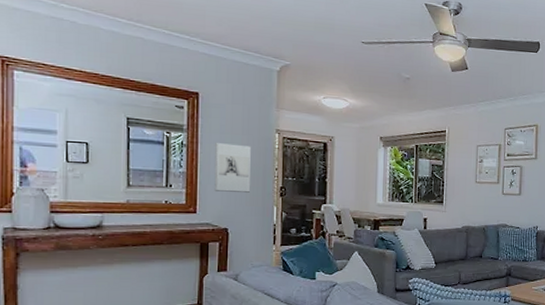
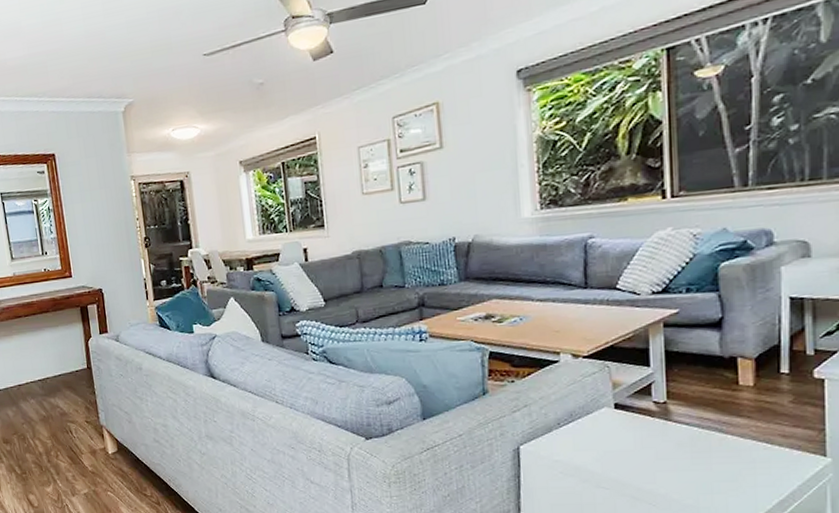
wall sculpture: present [214,142,251,193] -> none [77,199,116,252]

